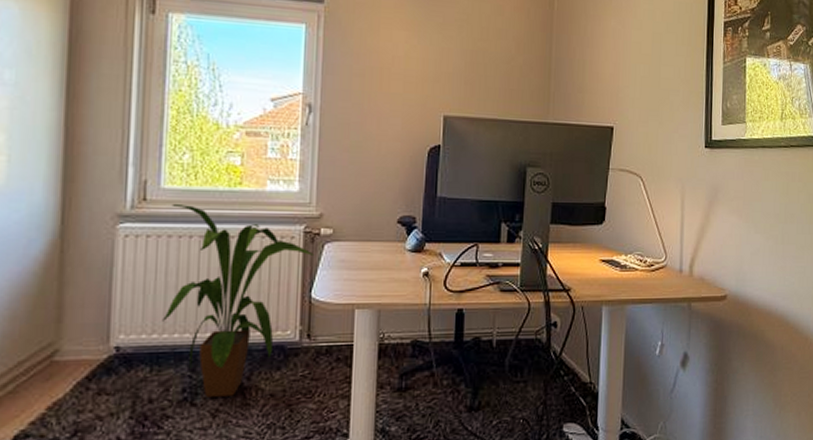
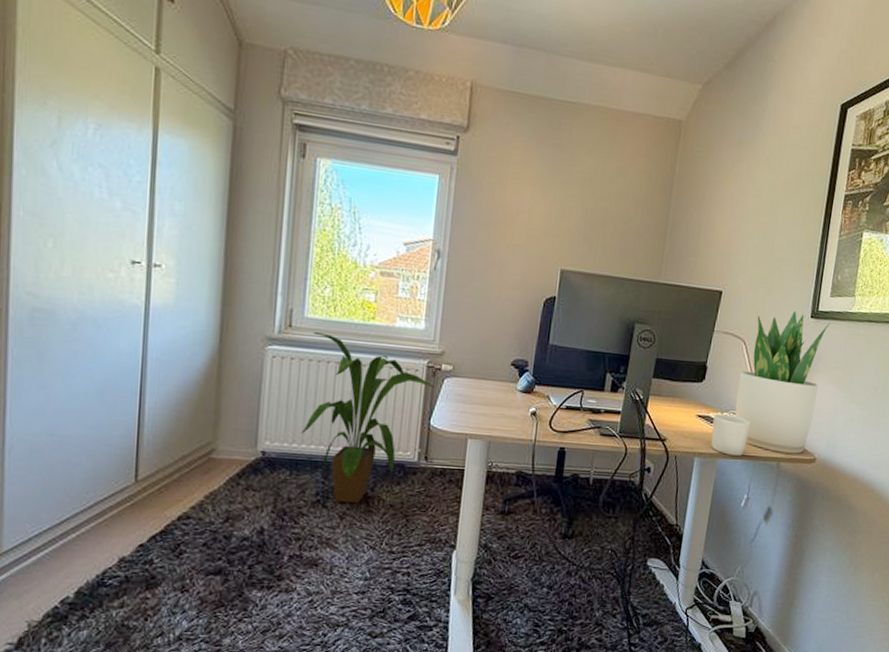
mug: none [617,256,656,300] -> present [710,413,750,456]
planter: none [639,141,725,292] -> present [735,310,830,454]

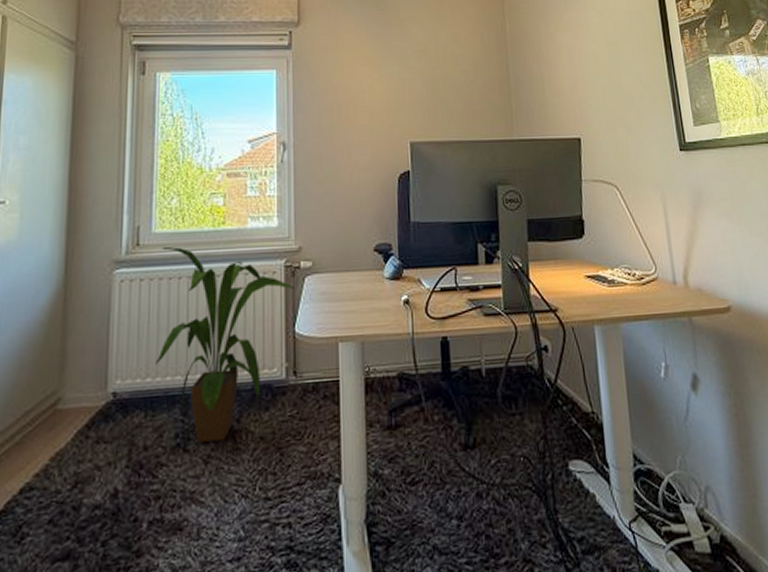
mug: present [710,413,750,456] -> none [604,270,649,317]
planter: present [735,310,830,454] -> none [621,146,715,306]

